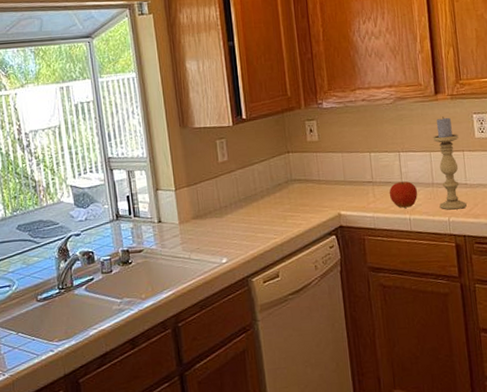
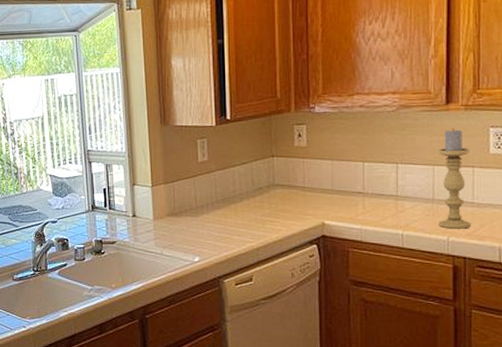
fruit: present [389,181,418,208] -> none [381,195,415,223]

